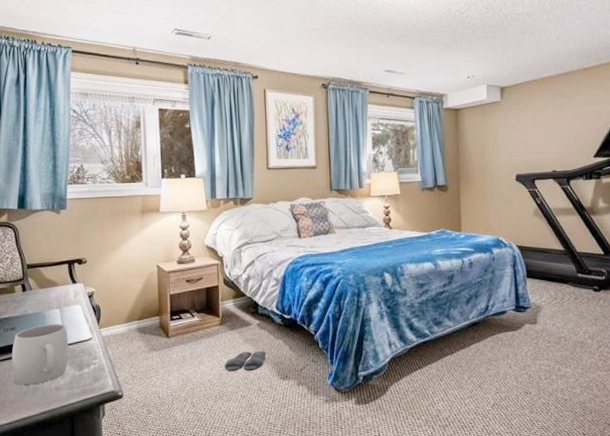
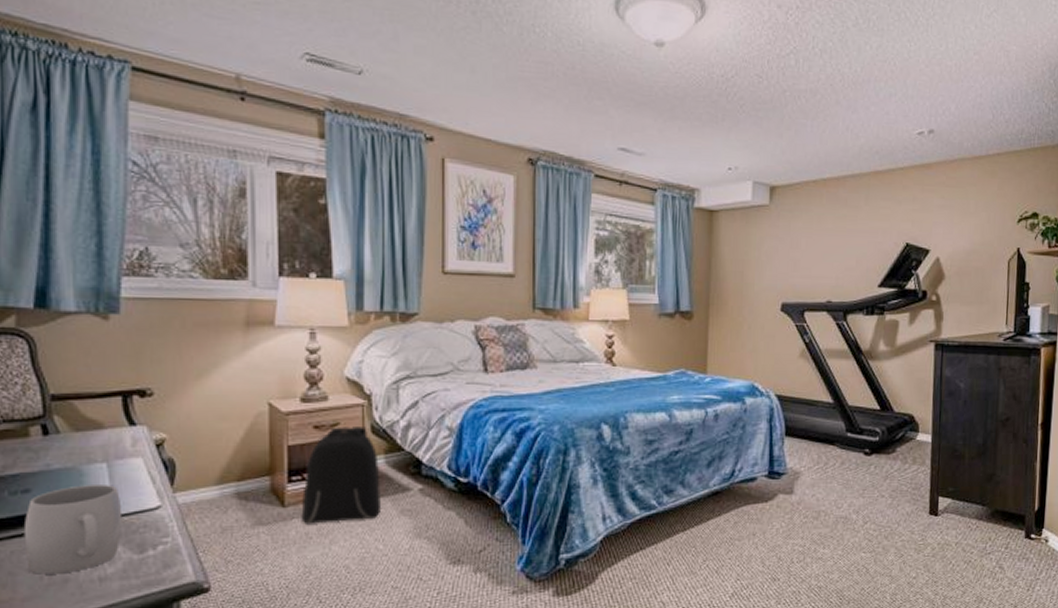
backpack: none [179,280,232,349] -> present [301,427,380,523]
slippers: present [225,351,266,371] -> none [369,527,430,553]

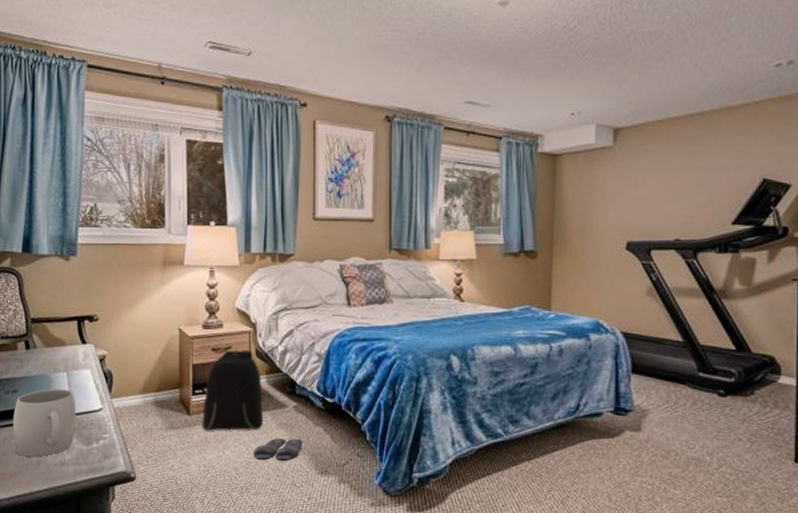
slippers: none [369,527,430,553] -> present [254,438,303,461]

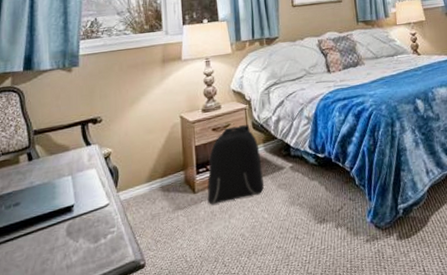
mug: present [12,389,77,457] -> none [14,192,83,268]
slippers: present [254,438,303,461] -> none [257,195,301,222]

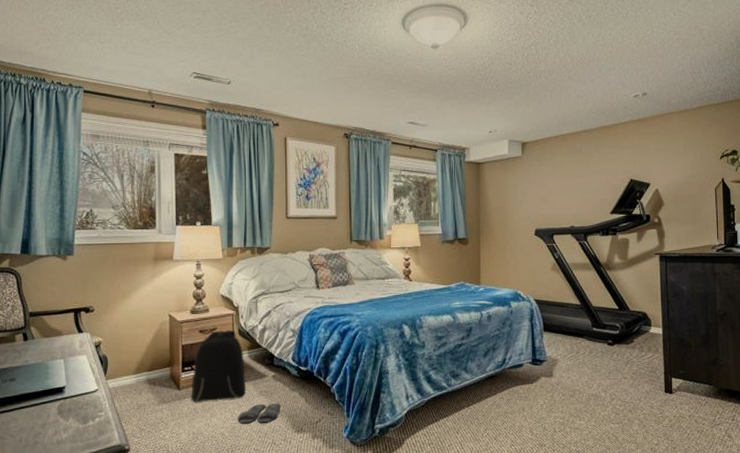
slippers: none [257,195,301,222] -> present [238,404,281,424]

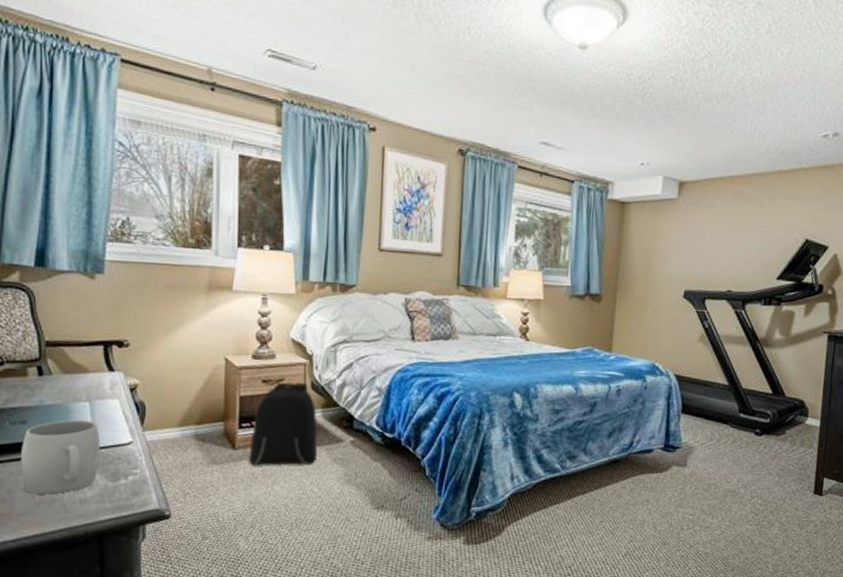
mug: none [10,375,73,439] -> present [20,420,101,495]
slippers: present [238,404,281,424] -> none [305,473,359,496]

